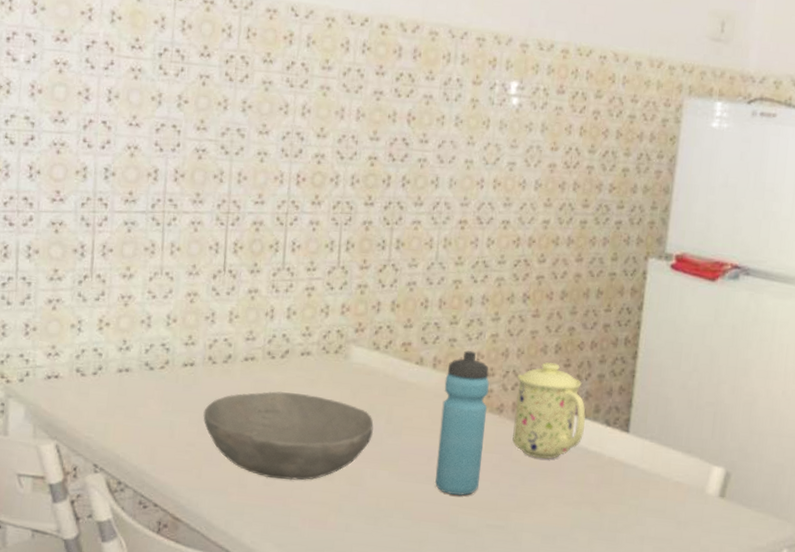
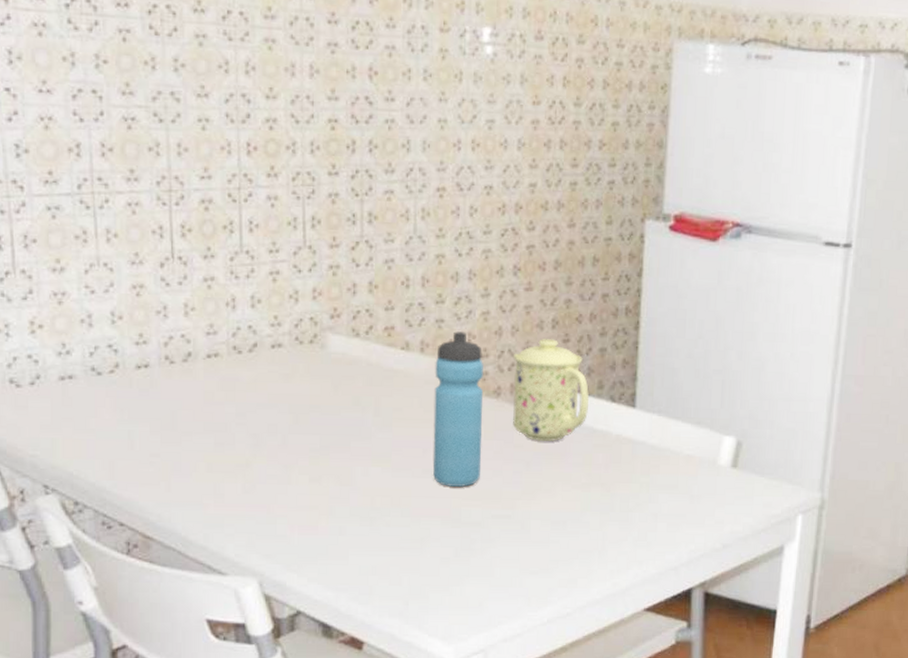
bowl: present [203,391,374,481] -> none [166,389,360,486]

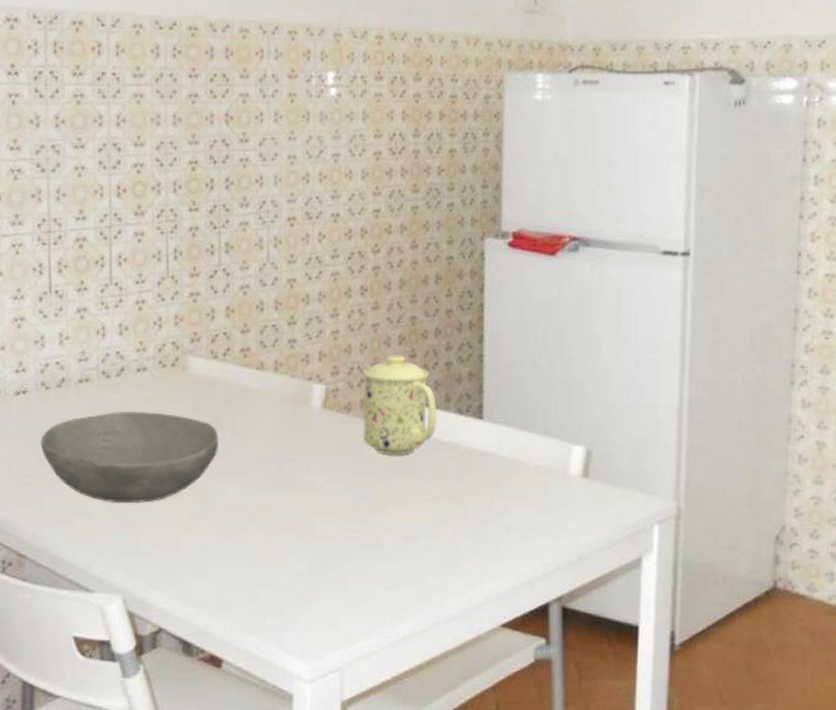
bowl: none [166,389,360,486] -> present [40,411,219,504]
water bottle: present [432,331,484,487] -> none [287,350,335,502]

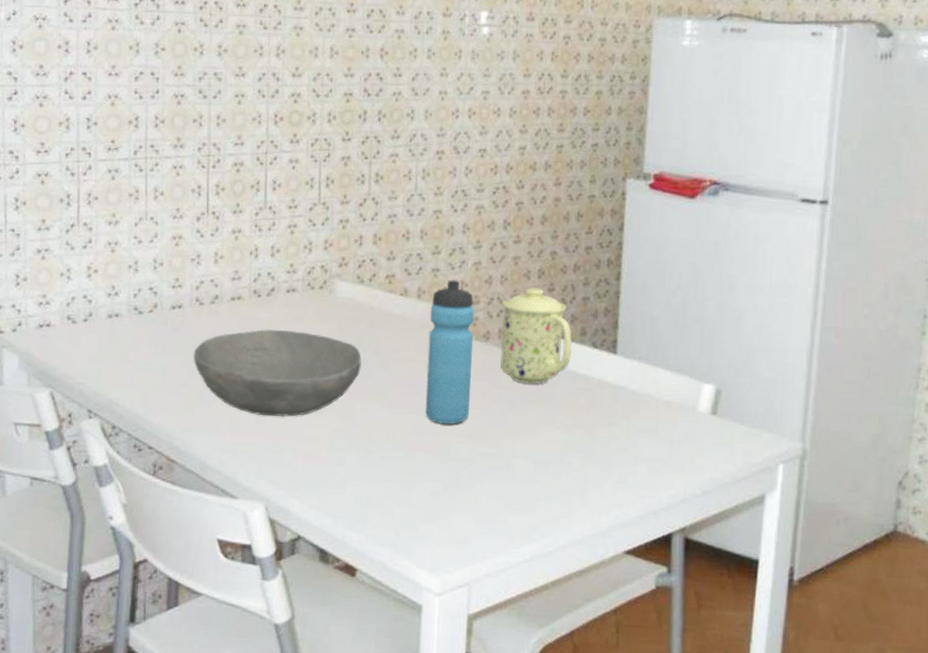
water bottle: none [287,350,335,502] -> present [425,280,474,425]

